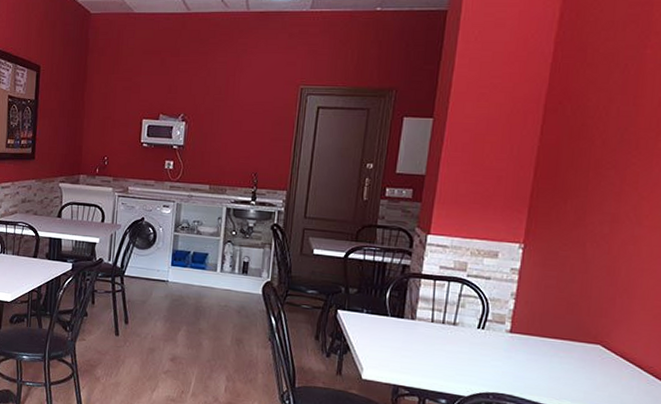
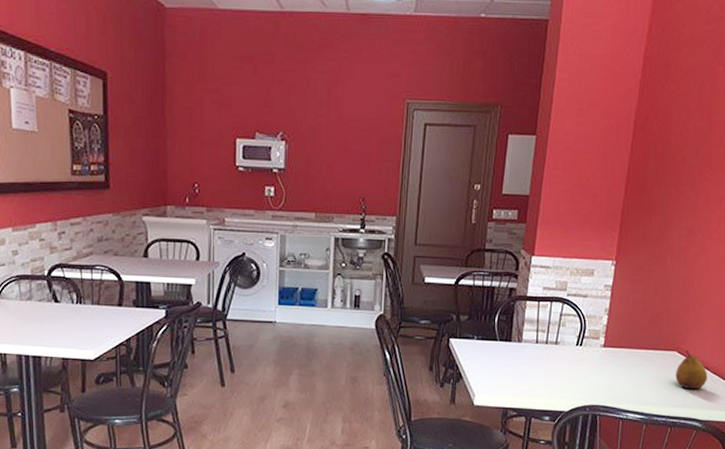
fruit: none [599,344,642,390] -> present [675,350,708,390]

